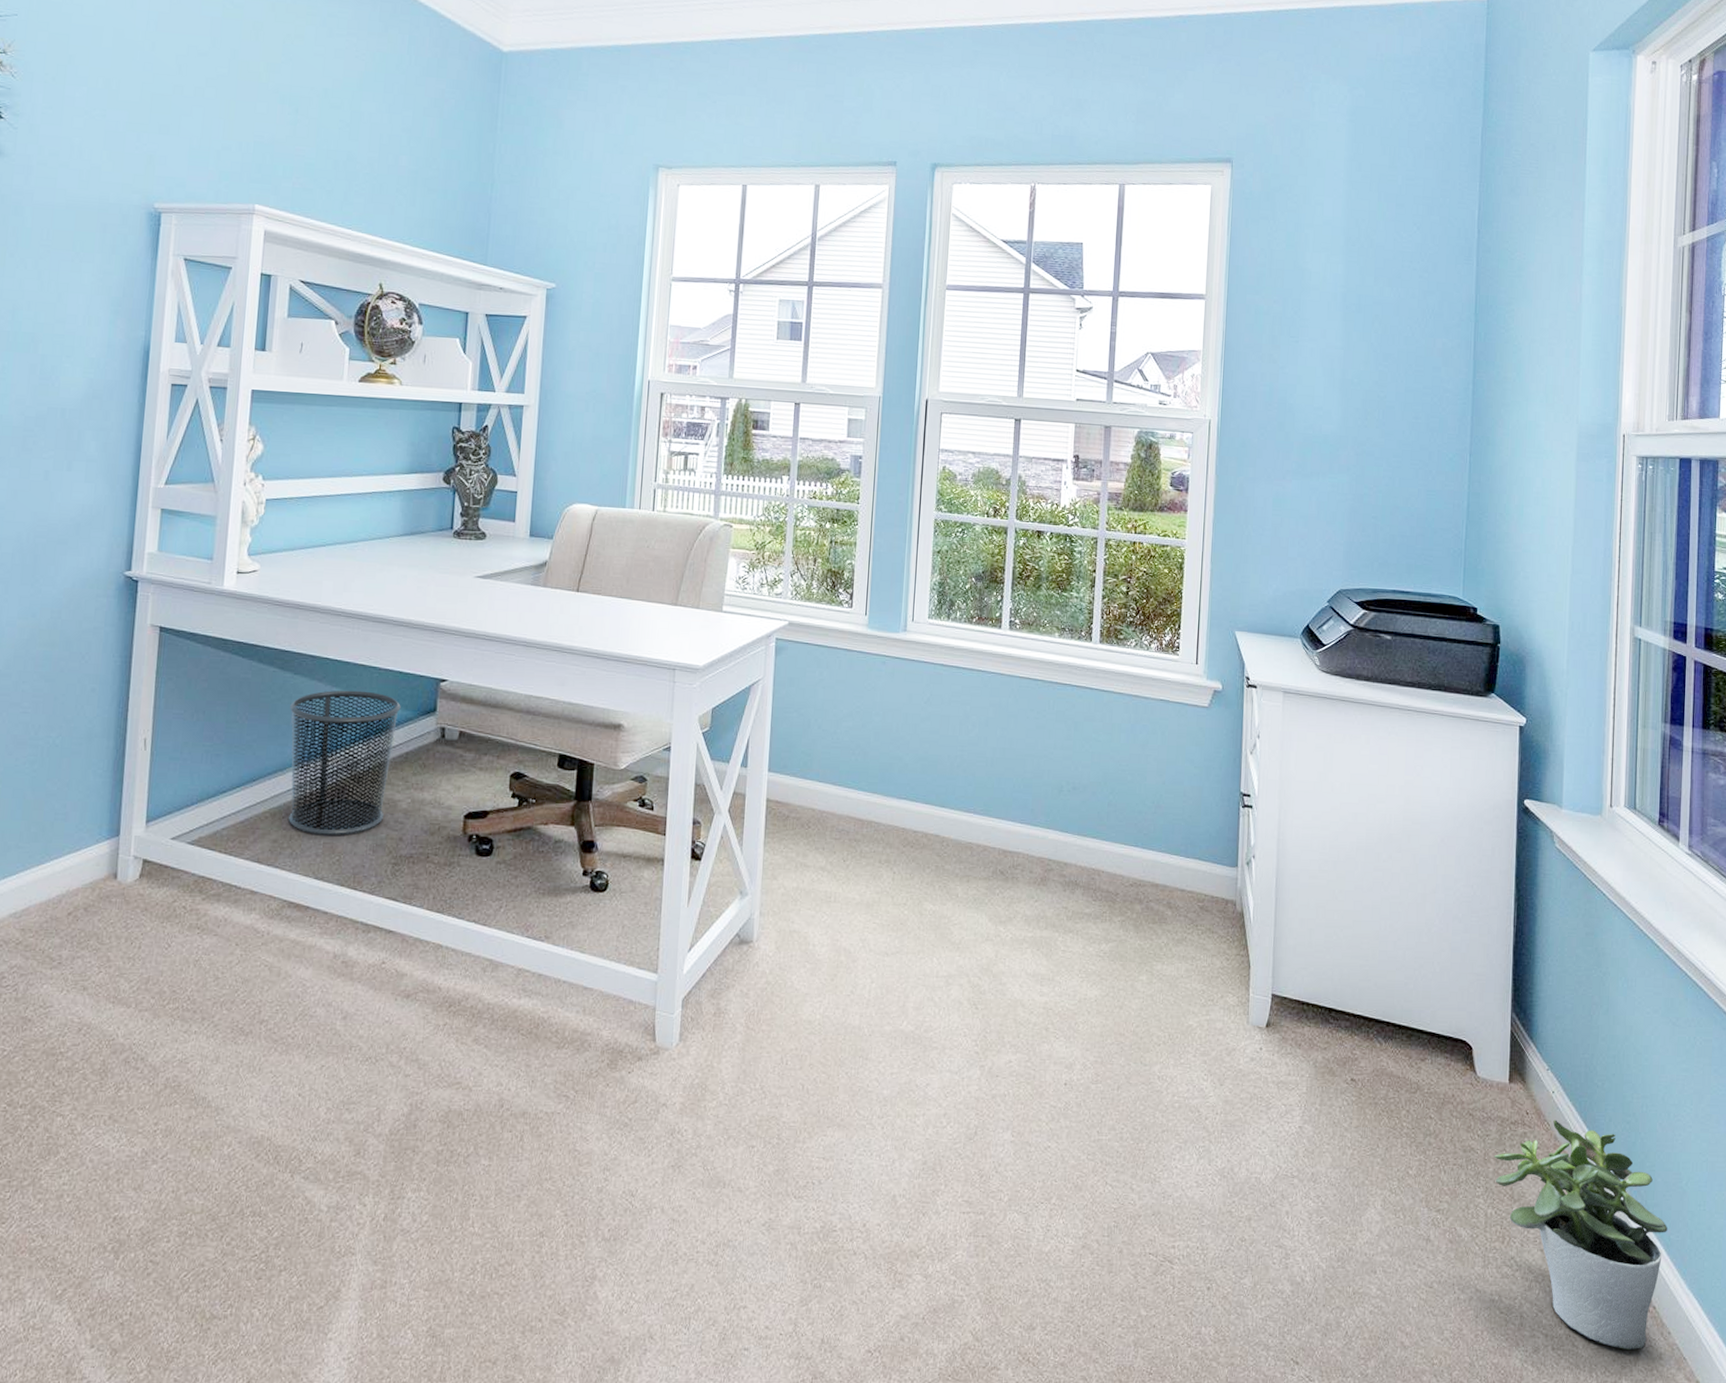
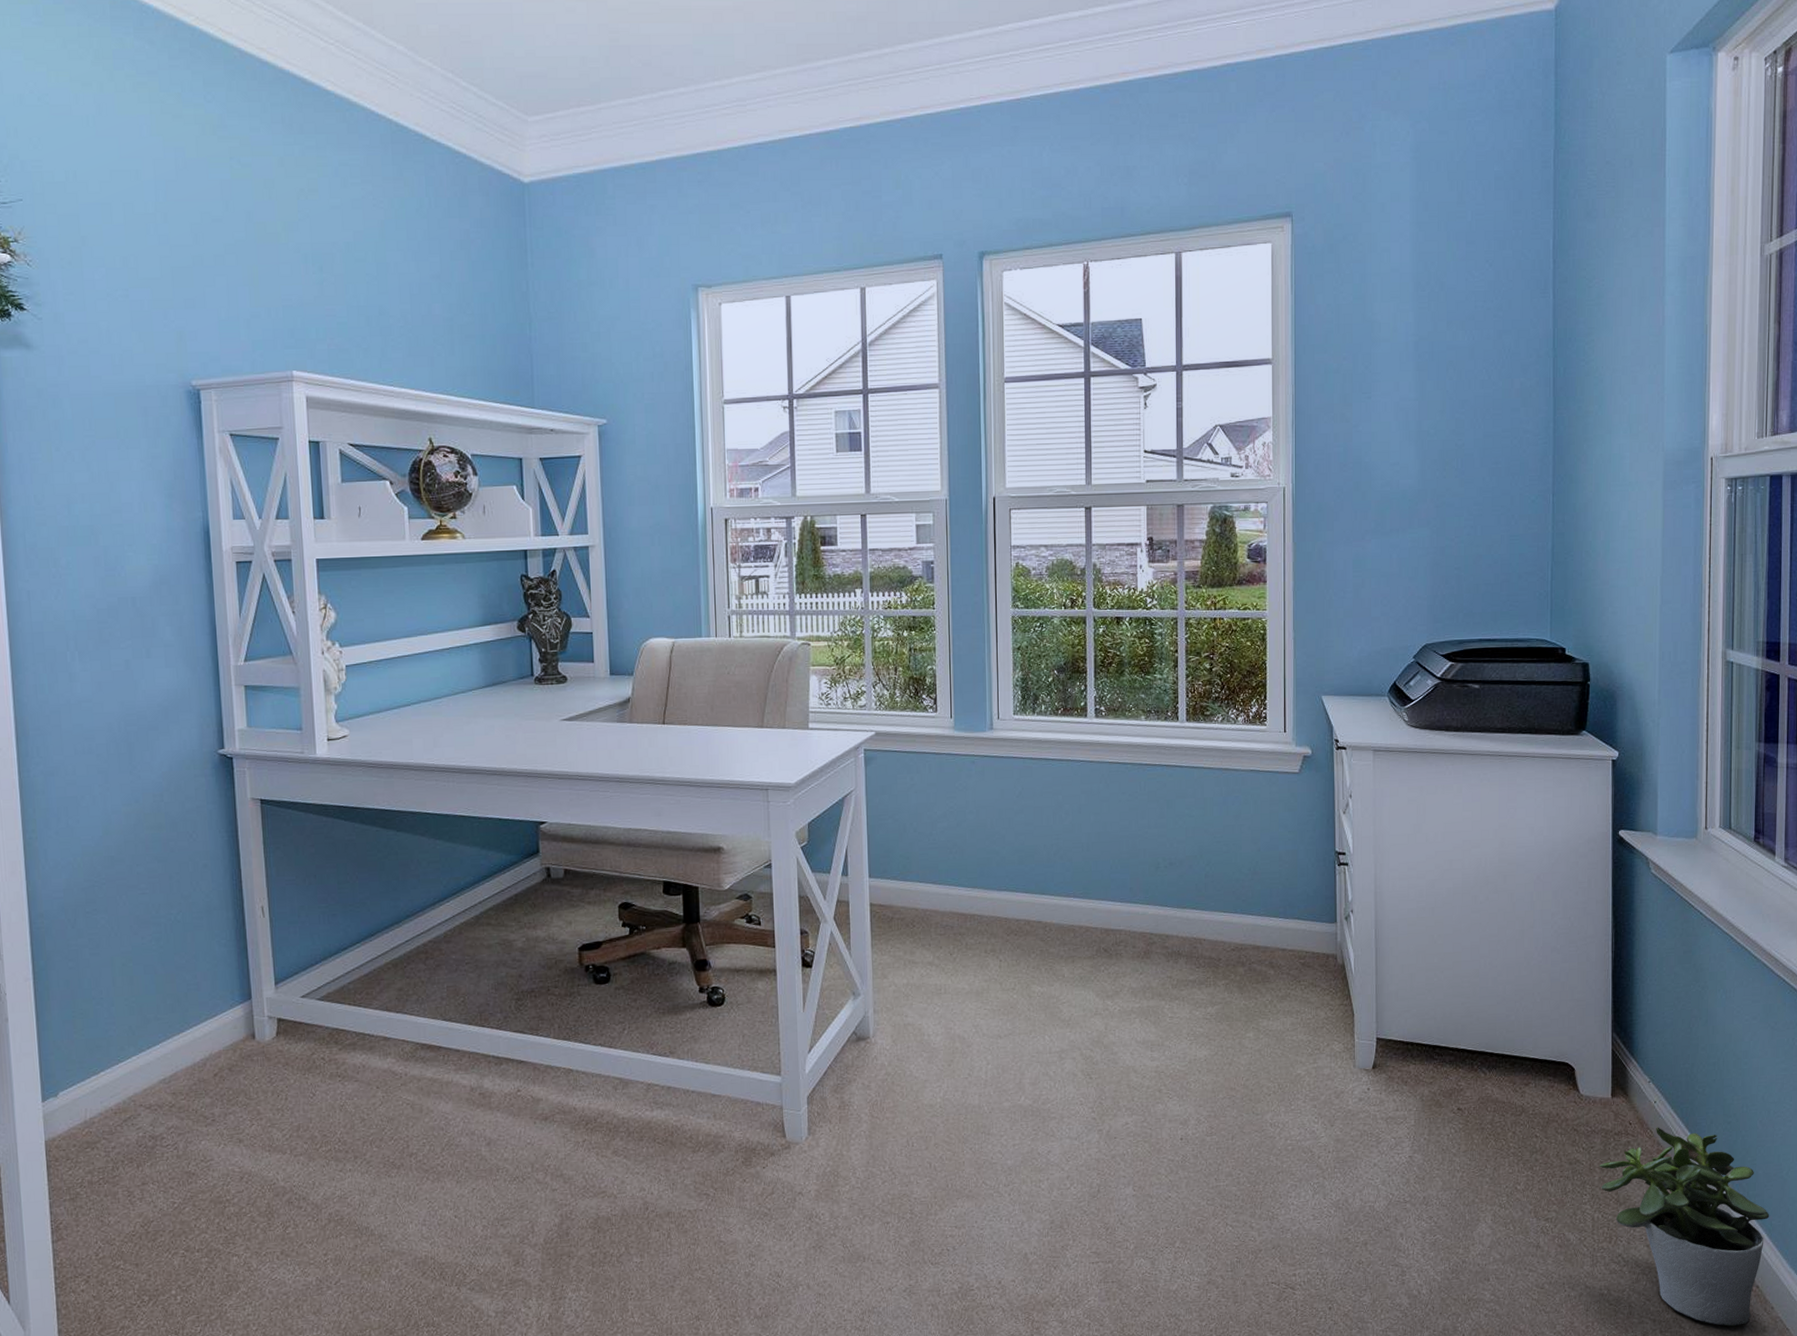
waste bin: present [289,690,401,836] -> none [397,840,505,980]

